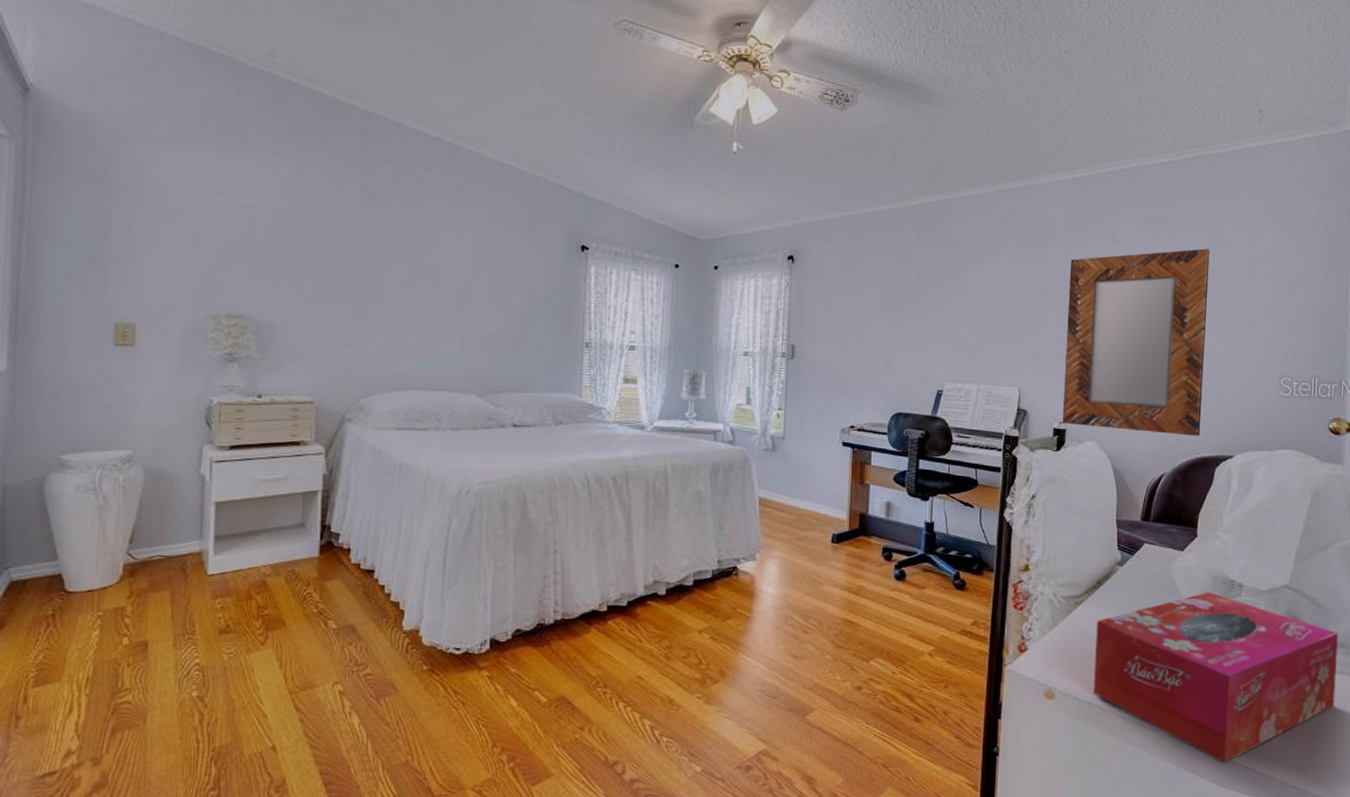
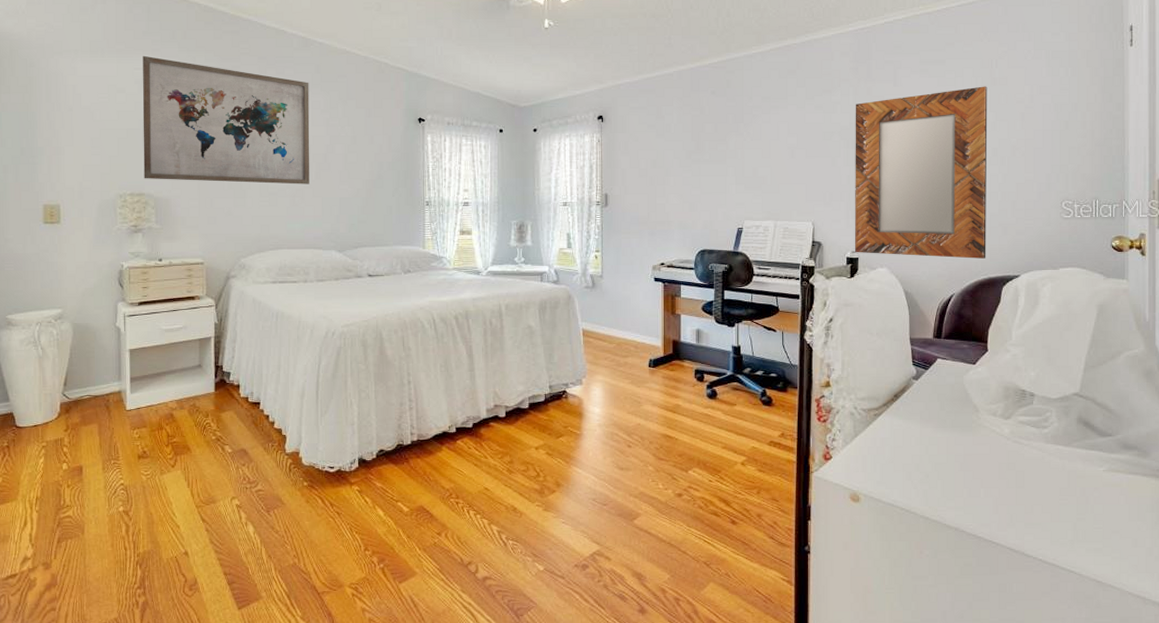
wall art: none [244,150,453,316] -> present [142,55,310,185]
tissue box: present [1092,592,1338,763] -> none [895,401,1130,558]

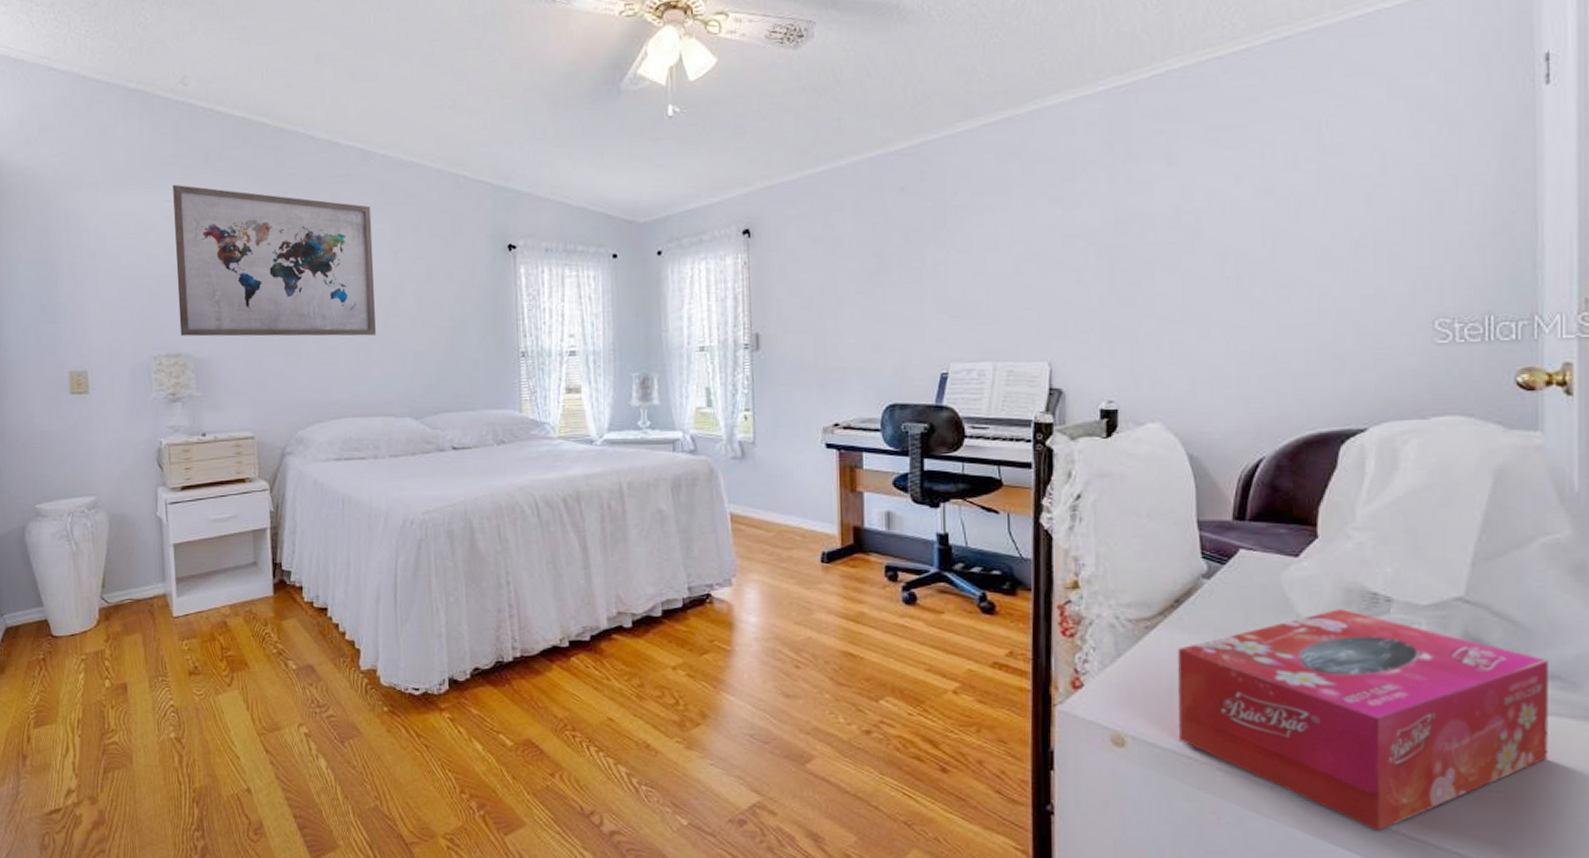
home mirror: present [855,86,988,259] -> none [1109,157,1314,407]
tissue box: none [895,401,1130,558] -> present [1178,609,1548,832]

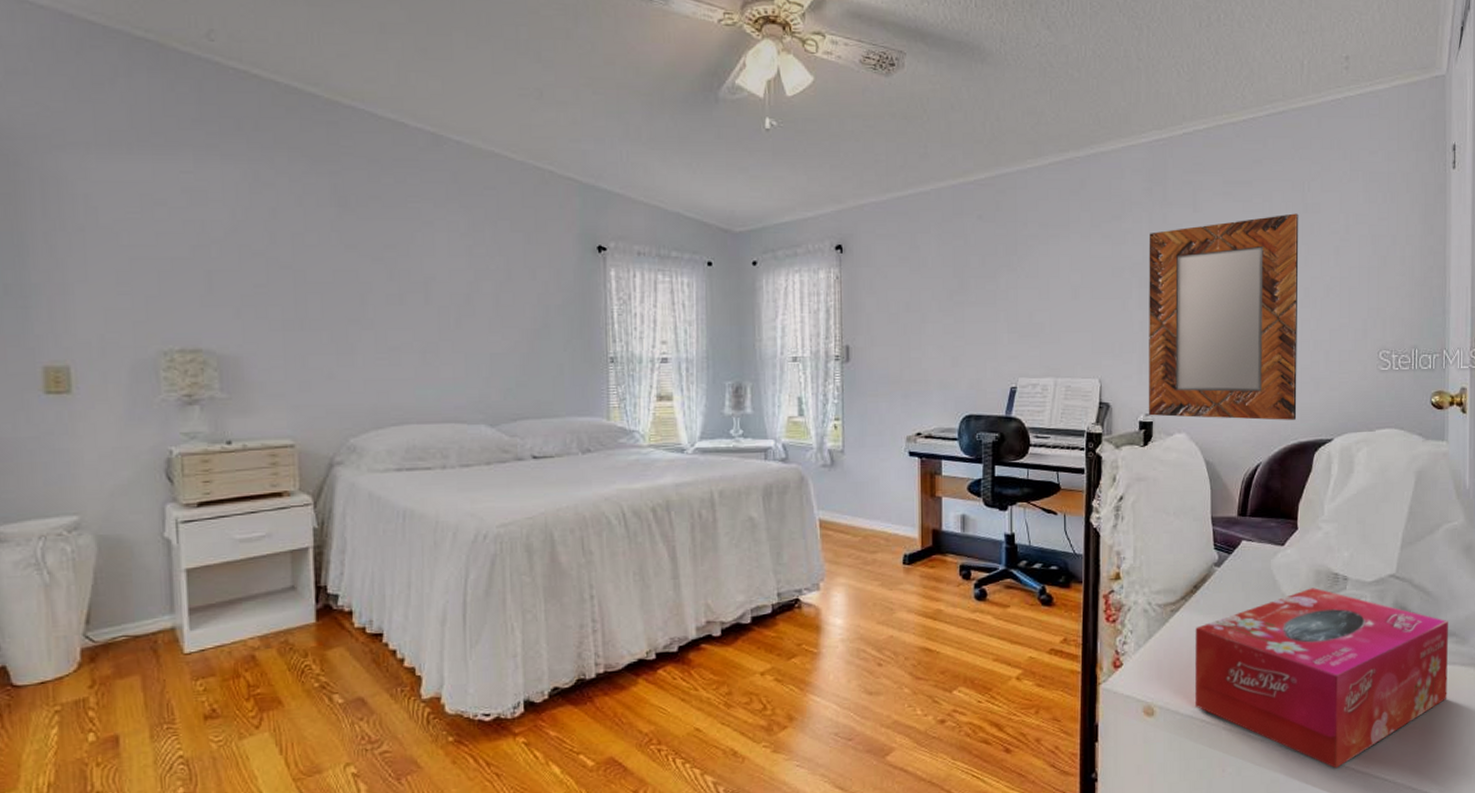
wall art: present [173,184,376,337] -> none [192,153,446,336]
home mirror: none [1109,157,1314,407] -> present [1149,213,1299,420]

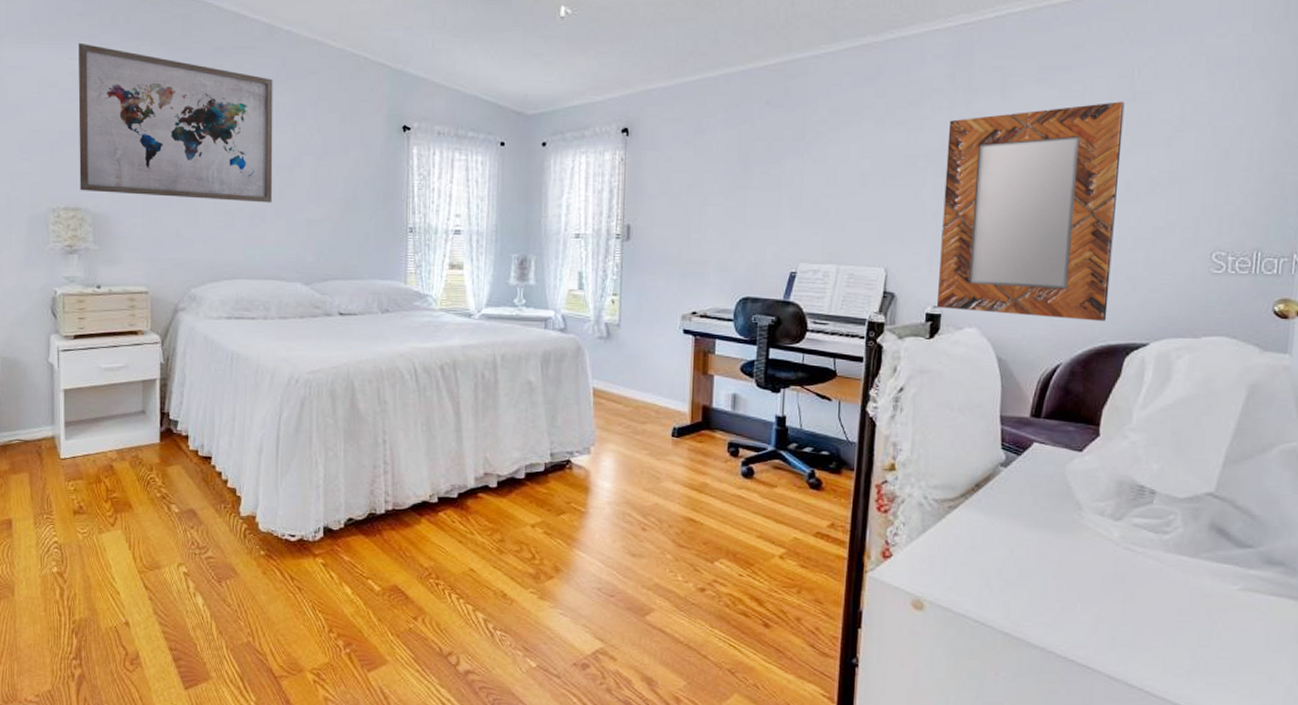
wall art: none [192,153,446,336] -> present [78,42,273,203]
tissue box: present [1194,588,1448,769] -> none [968,498,1276,689]

